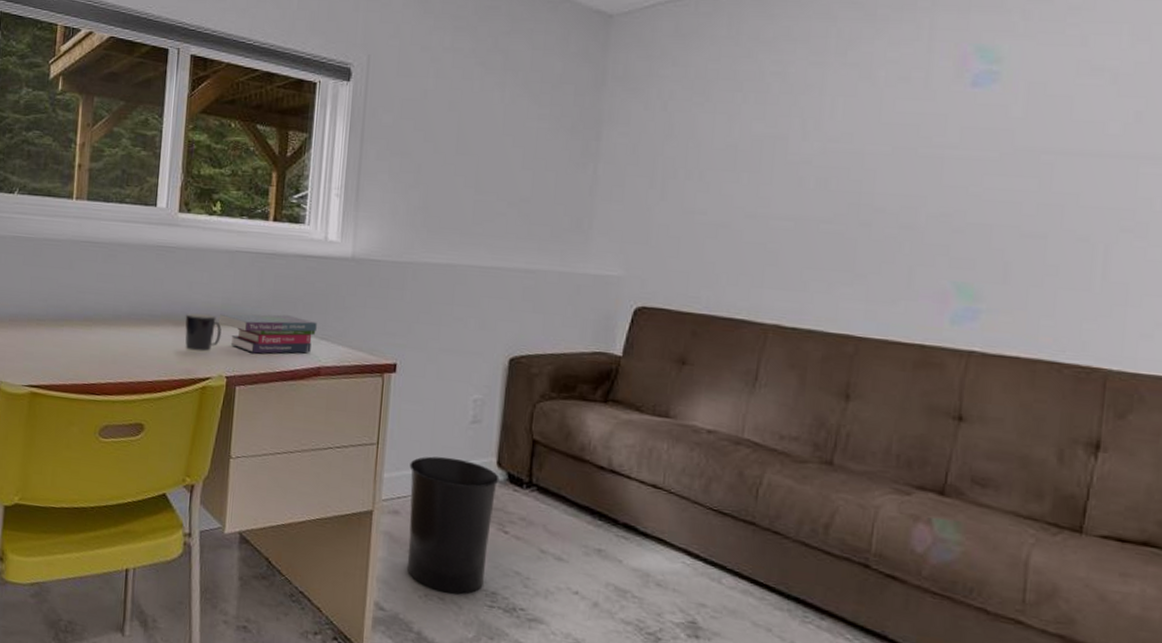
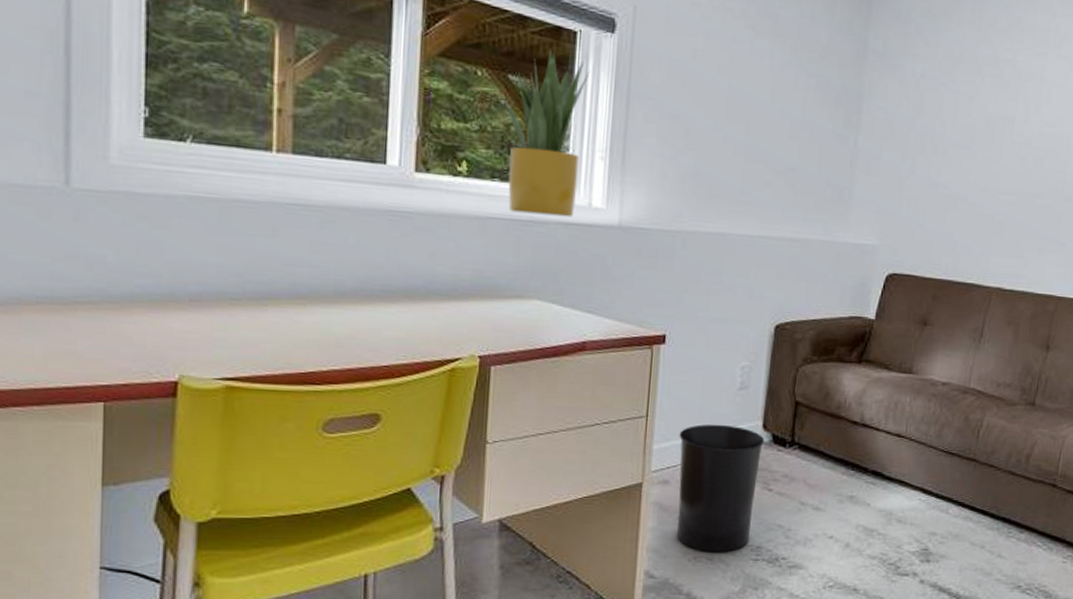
mug: present [185,312,222,354] -> none [427,287,472,333]
books: present [219,314,317,354] -> none [469,287,581,330]
planter: none [248,99,328,250] -> present [499,49,590,217]

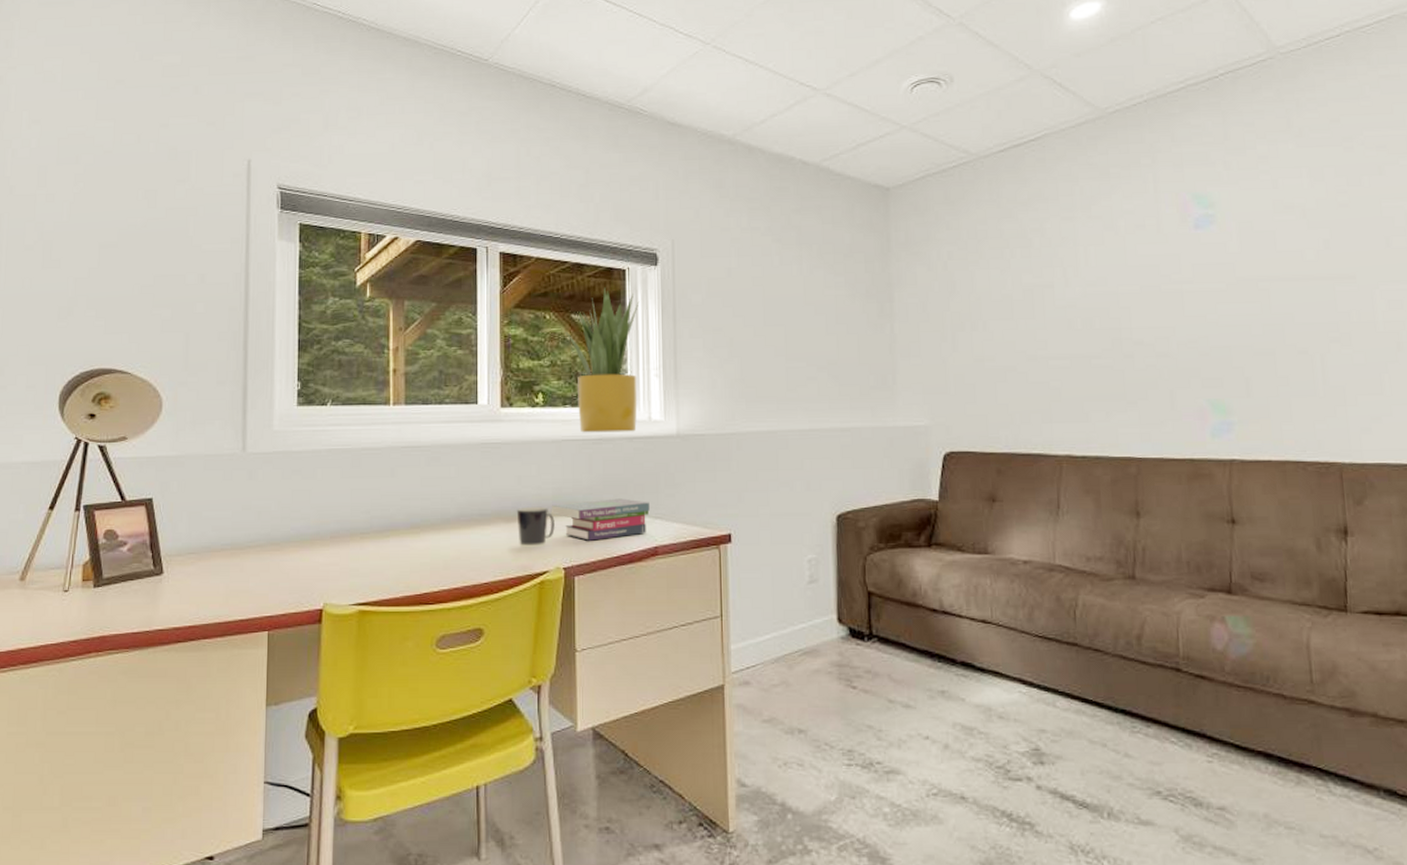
mug: none [427,287,472,333] -> present [516,506,555,548]
books: none [469,287,581,330] -> present [552,498,650,541]
waste bin: present [676,424,765,553] -> none [755,620,842,758]

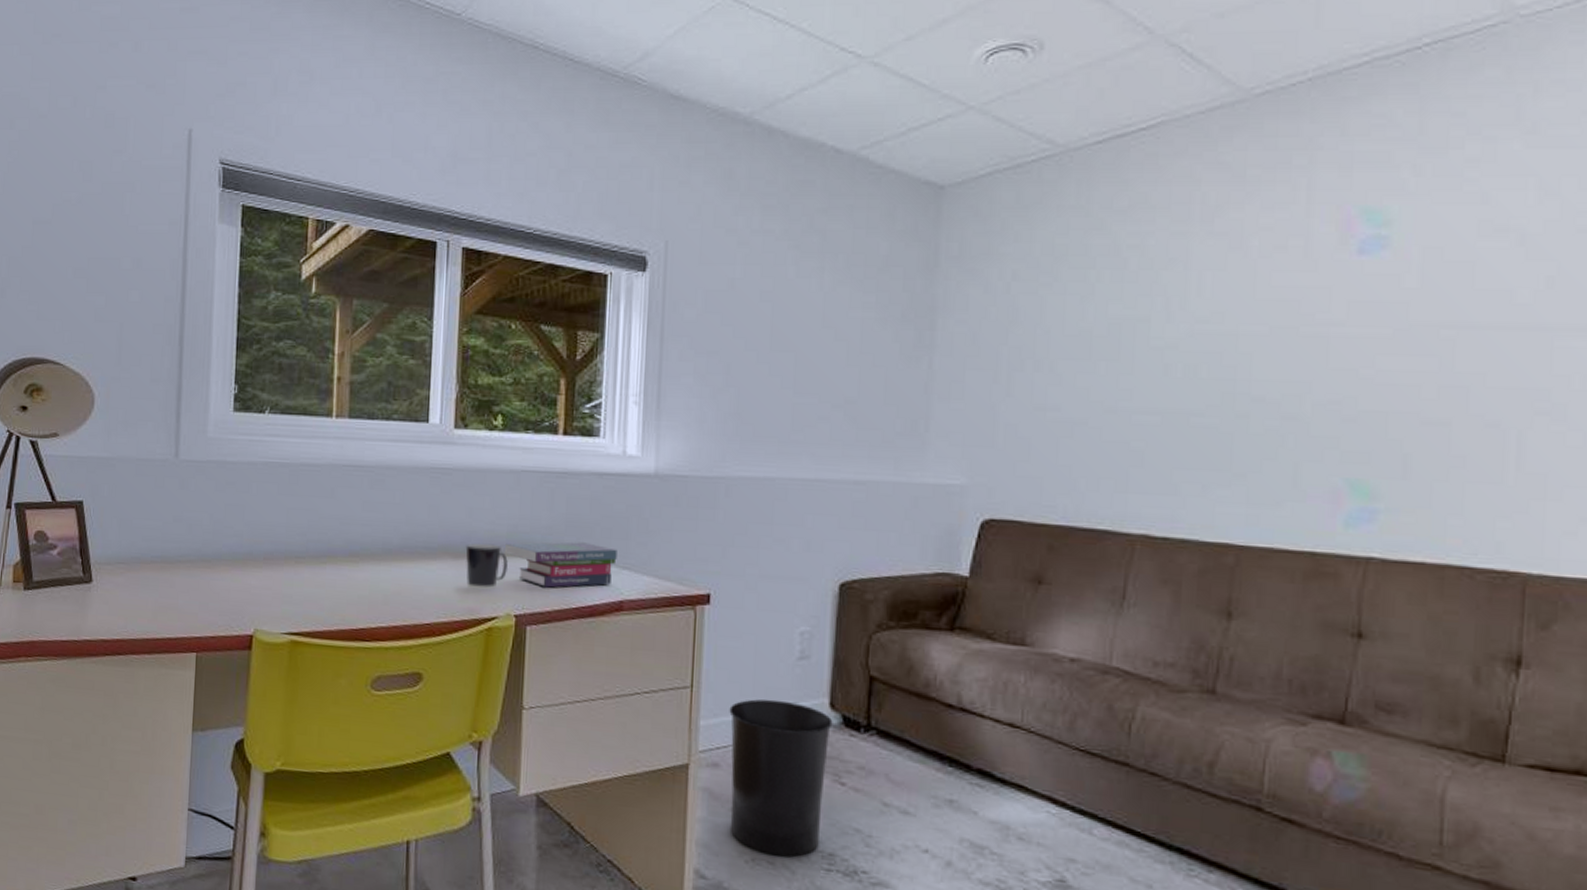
planter: present [565,287,640,433] -> none [532,295,622,467]
waste bin: none [755,620,842,758] -> present [729,699,833,857]

